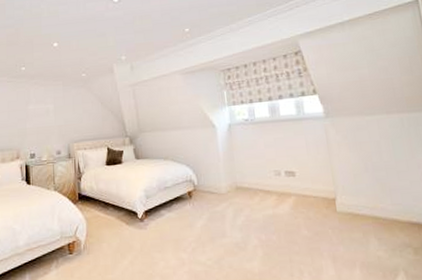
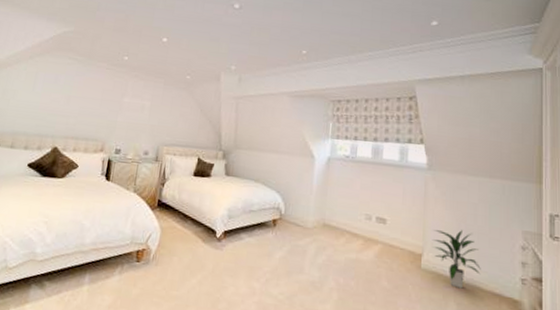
indoor plant: none [342,169,395,224] -> present [432,230,481,289]

